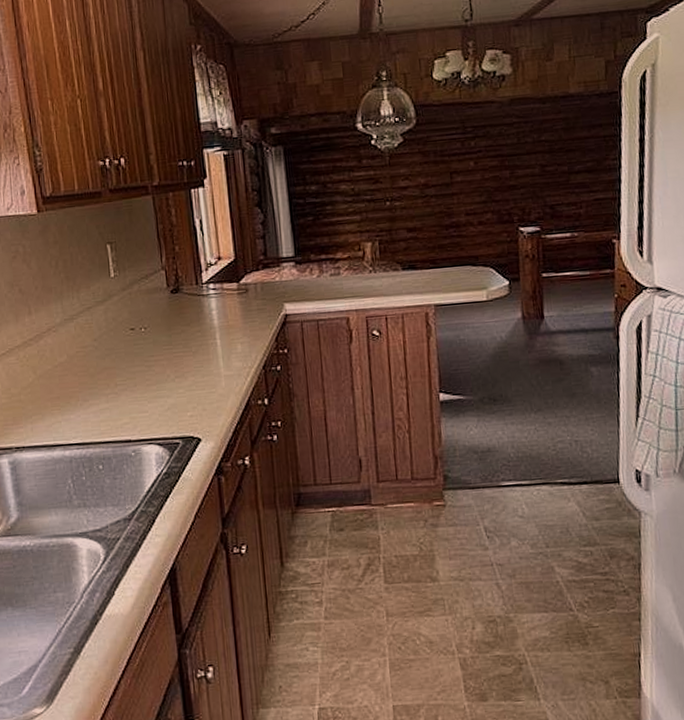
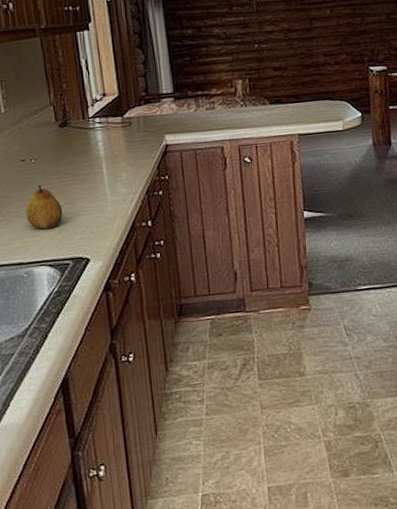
fruit: none [134,355,173,404] -> present [25,184,63,229]

